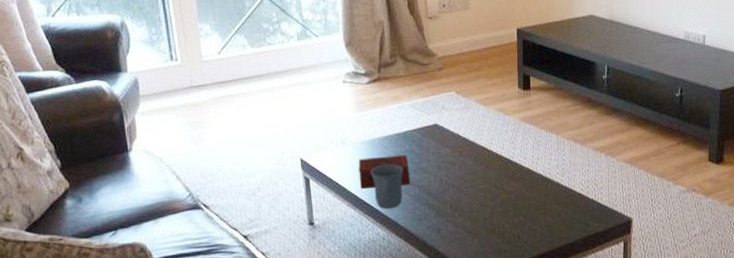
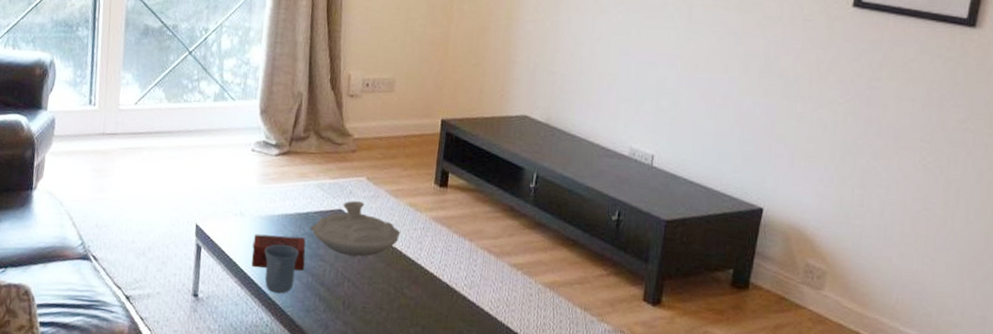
decorative bowl: none [410,114,494,164] -> present [310,201,401,257]

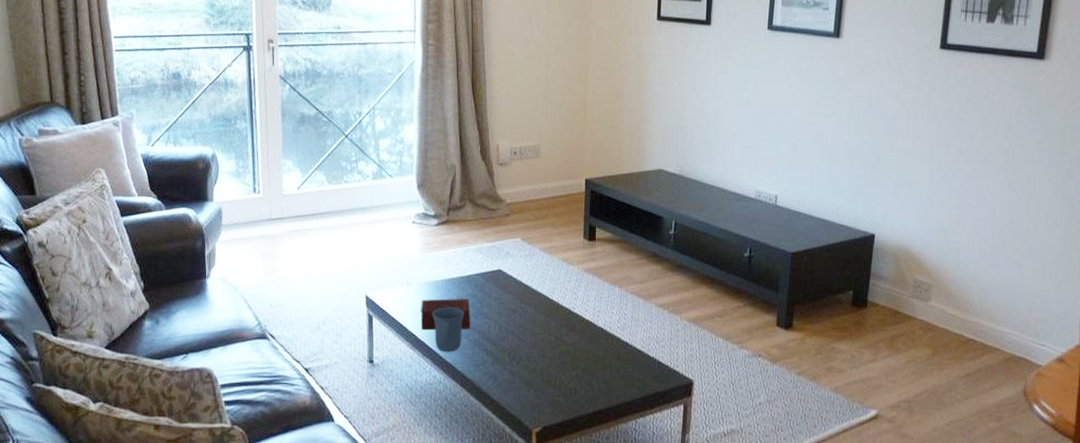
decorative bowl: present [310,201,401,257] -> none [473,261,556,311]

